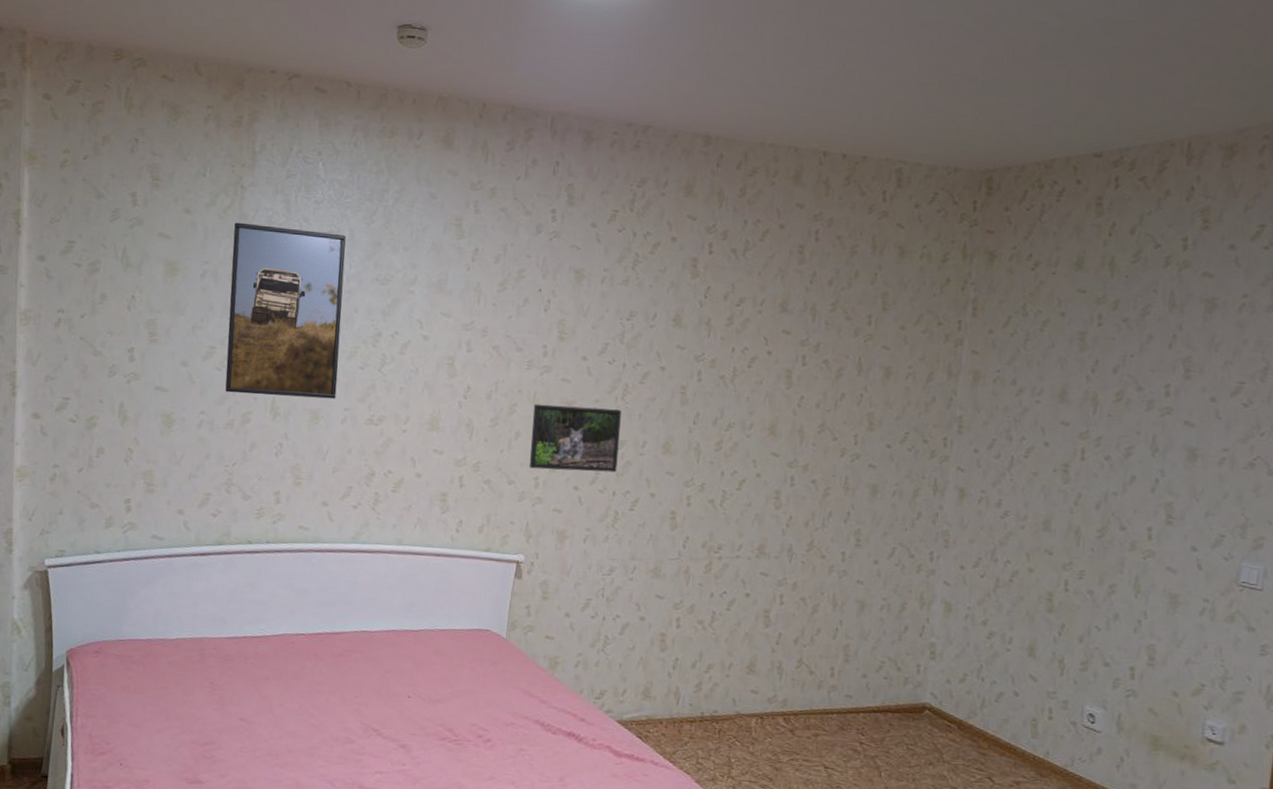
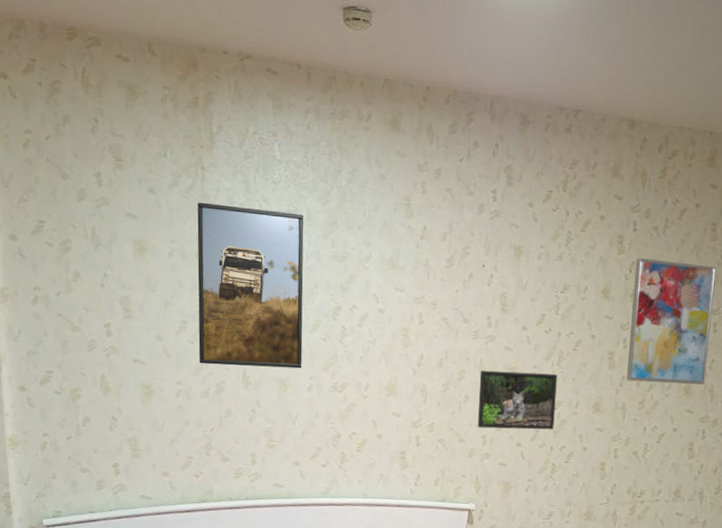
wall art: none [700,283,805,424] -> present [626,258,716,385]

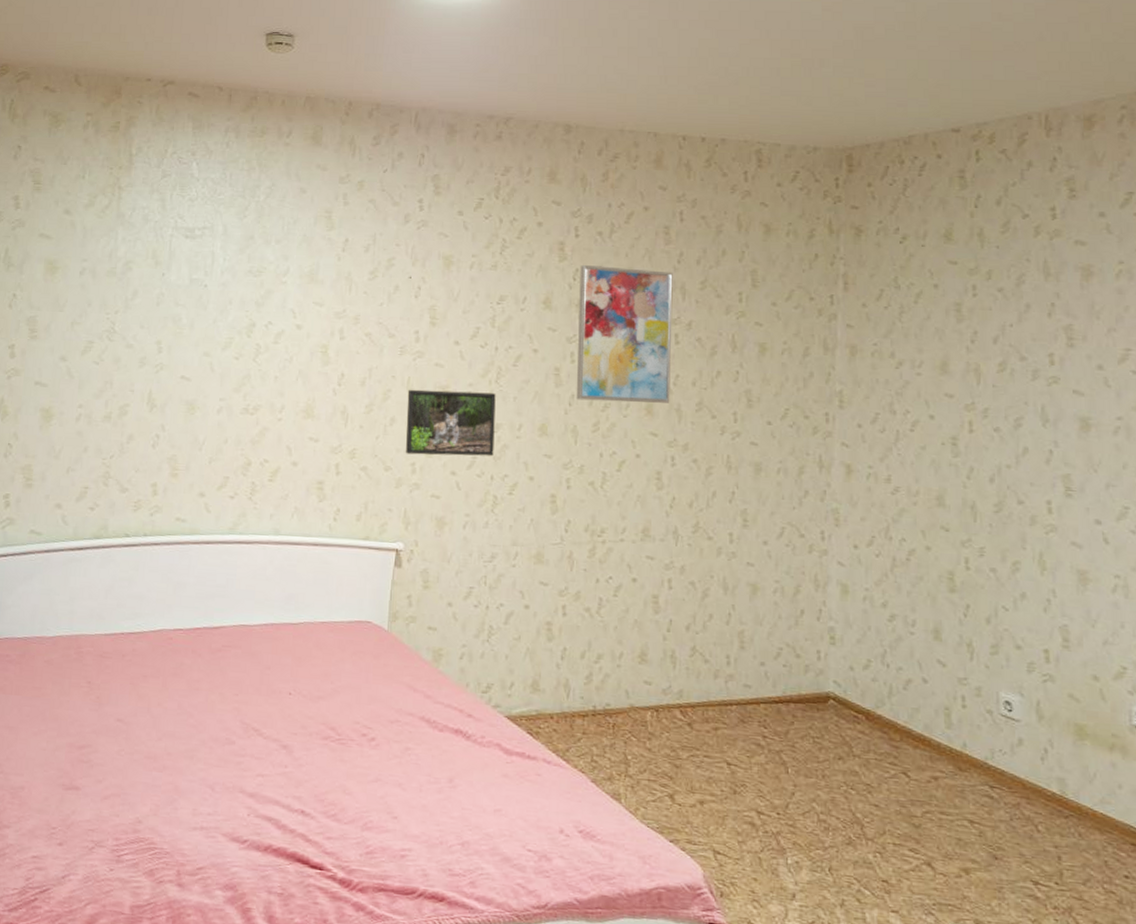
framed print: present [197,202,304,369] -> none [103,221,220,390]

